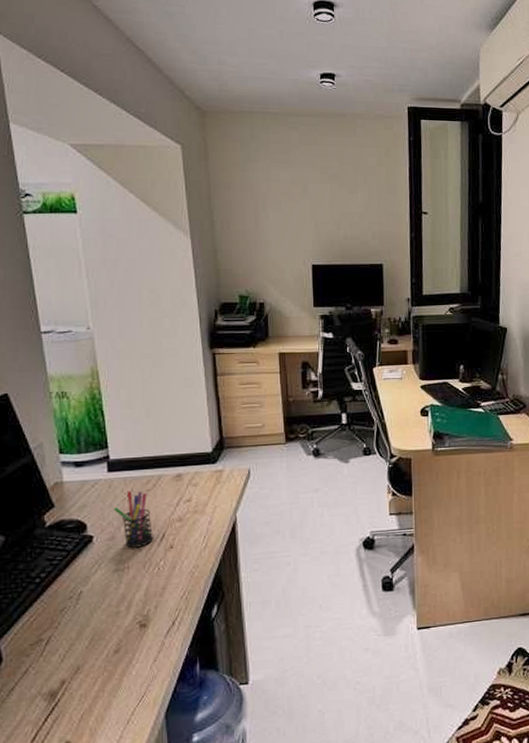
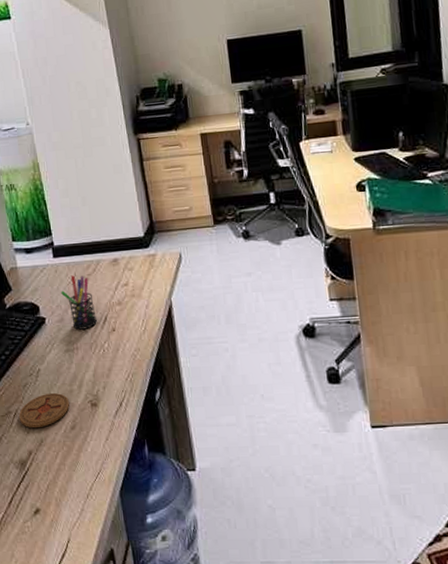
coaster: none [51,615,114,656] -> present [18,392,69,429]

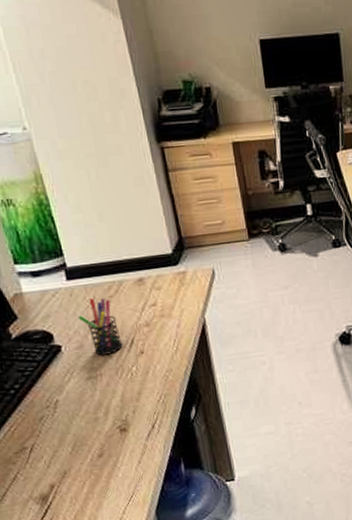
coaster: present [18,392,69,429] -> none [35,422,95,462]

